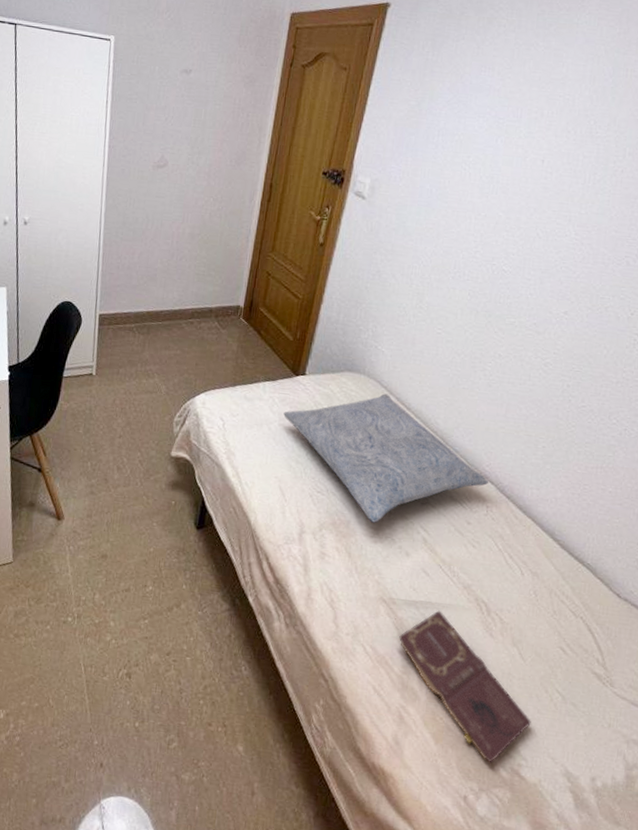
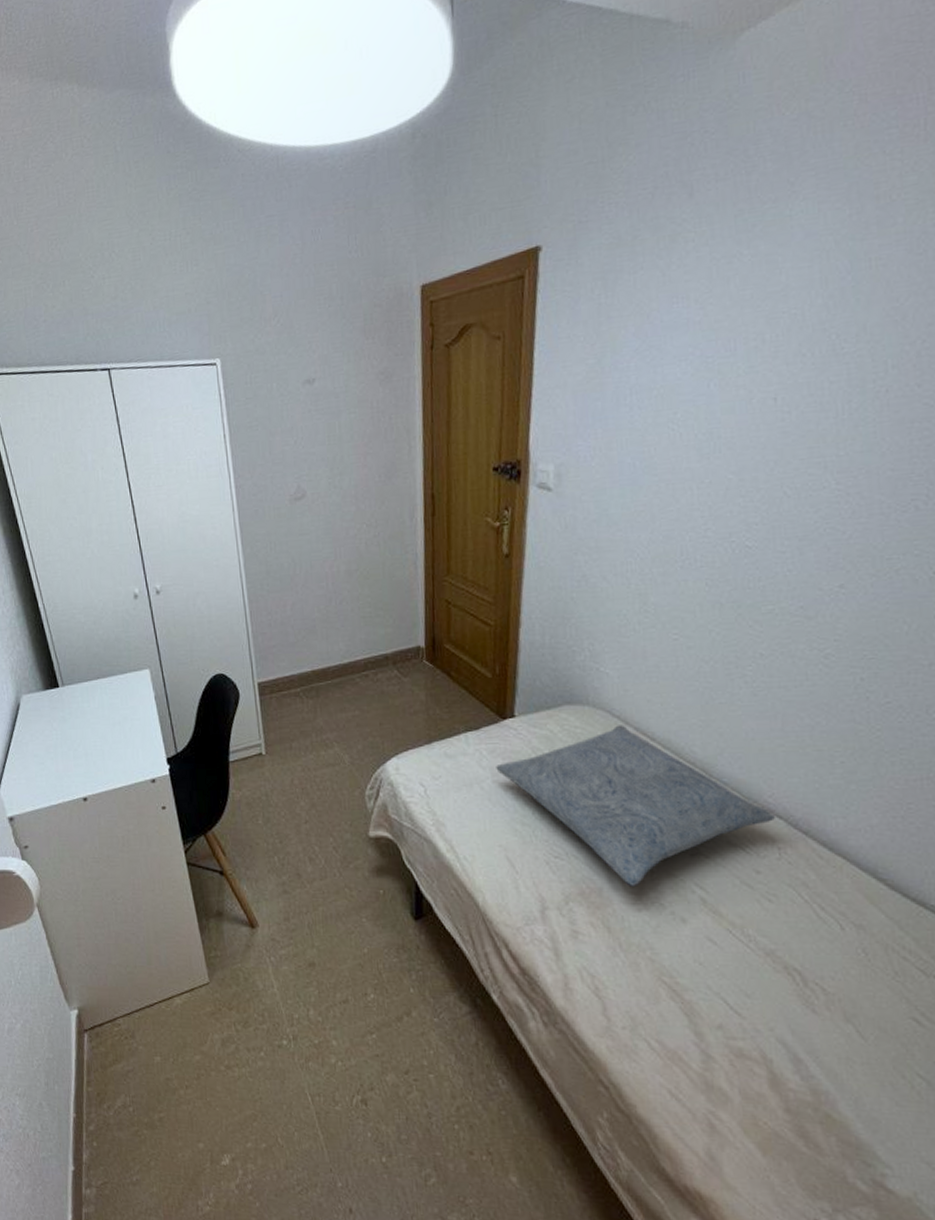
book: present [399,610,531,764] -> none [691,986,889,1176]

